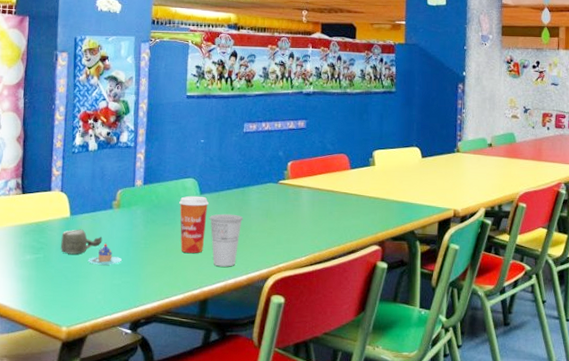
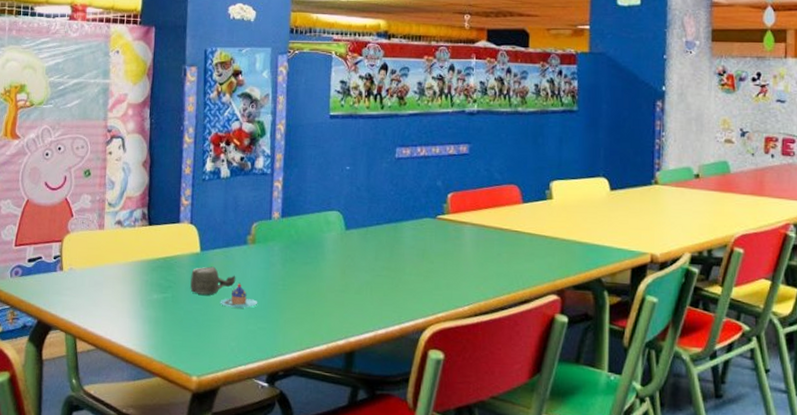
paper cup: present [179,196,209,253] -> none [322,231,355,298]
cup: present [209,213,244,267] -> none [356,252,396,315]

